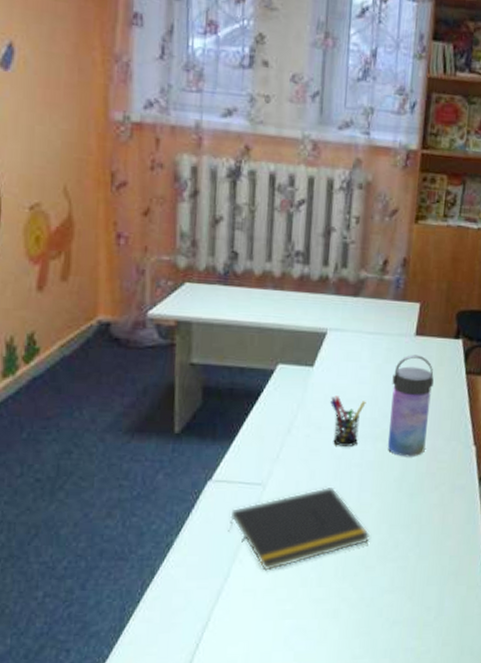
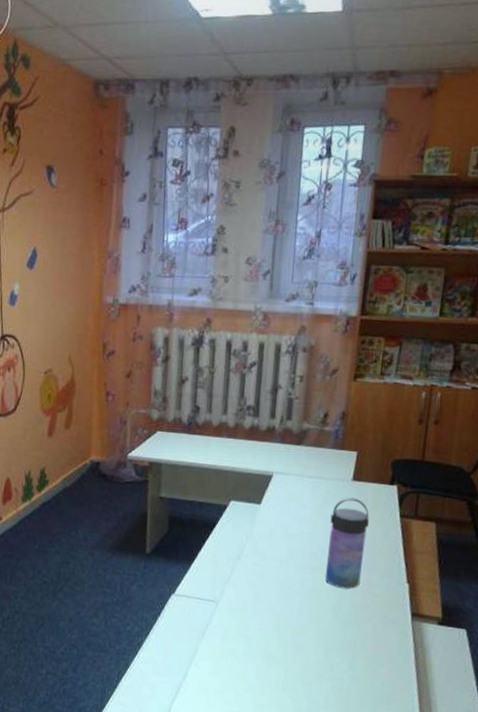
notepad: present [228,488,370,571] -> none [187,609,308,676]
pen holder: present [330,396,366,446] -> none [275,530,307,575]

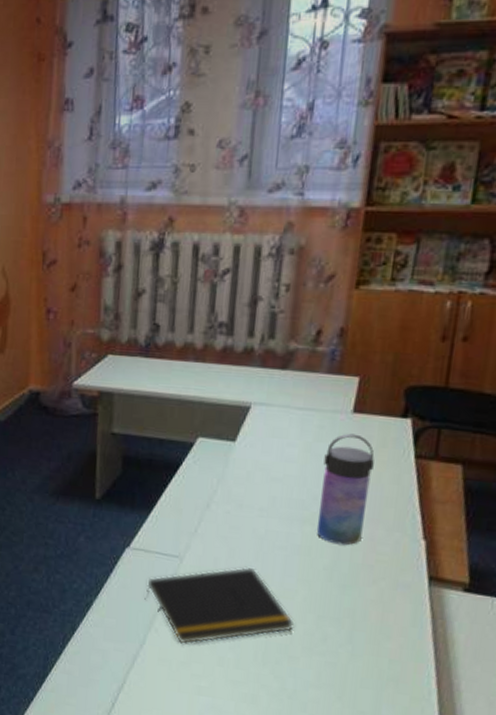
notepad: none [187,609,308,676] -> present [144,567,294,645]

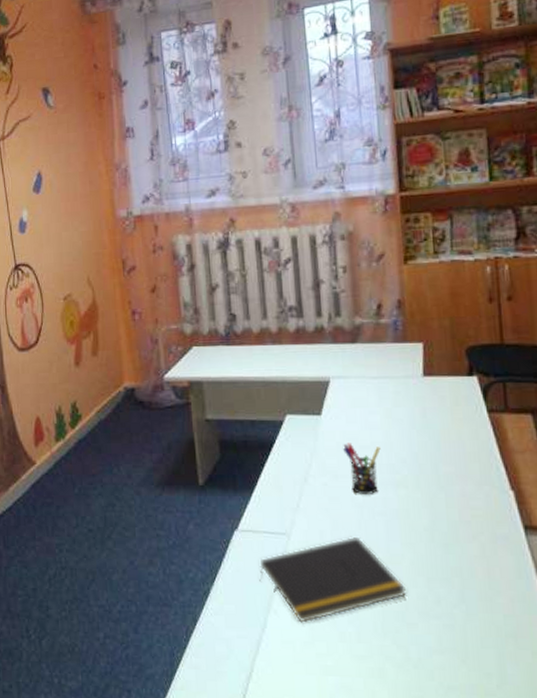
pen holder: none [253,473,293,528] -> present [343,443,381,494]
water bottle: present [316,433,375,546] -> none [405,396,454,504]

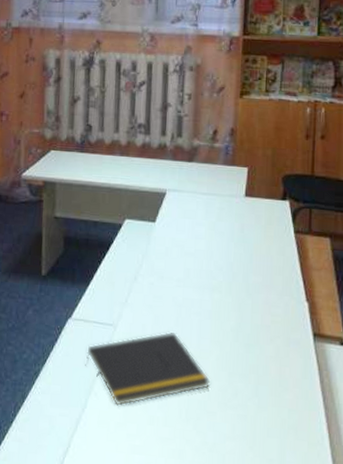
pen holder: present [343,443,381,494] -> none [171,249,203,296]

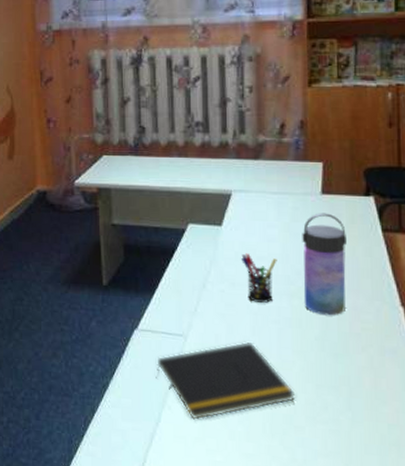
pen holder: none [171,249,203,296] -> present [241,253,277,303]
water bottle: none [223,213,264,309] -> present [302,213,347,316]

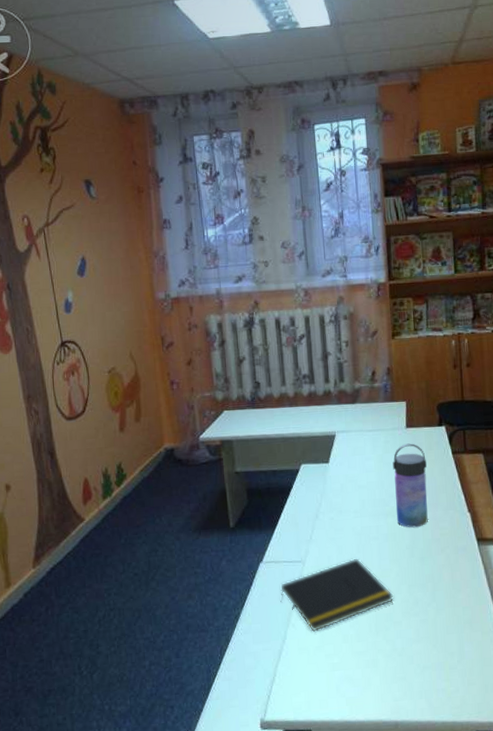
pen holder: present [241,253,277,303] -> none [346,484,375,524]

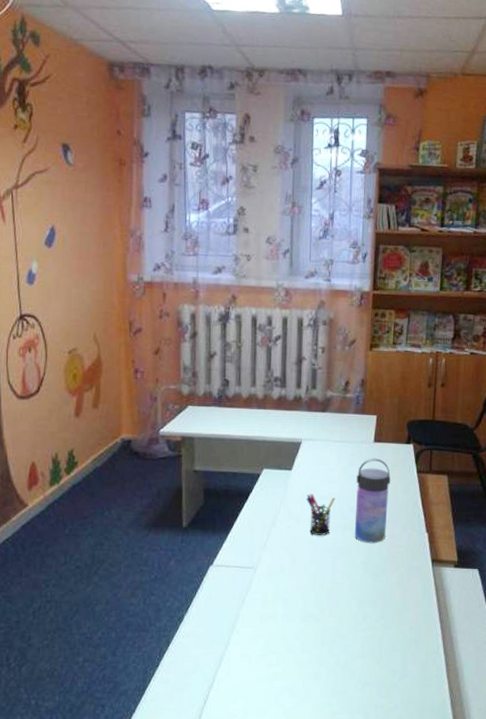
notepad: present [280,559,394,632] -> none [227,570,343,640]
pen holder: none [346,484,375,524] -> present [306,494,336,535]

